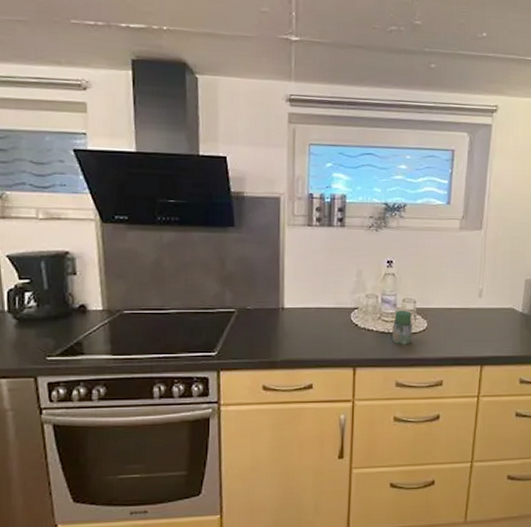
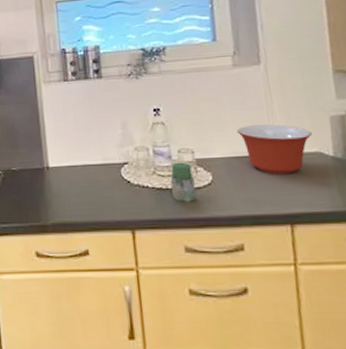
mixing bowl: none [454,281,510,325] -> present [237,124,312,175]

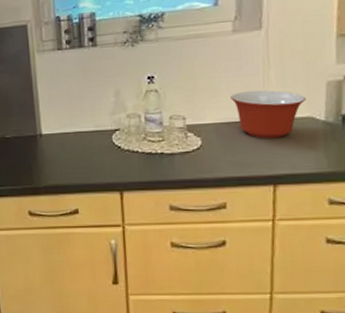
jar: present [170,162,197,202] -> none [160,128,185,166]

